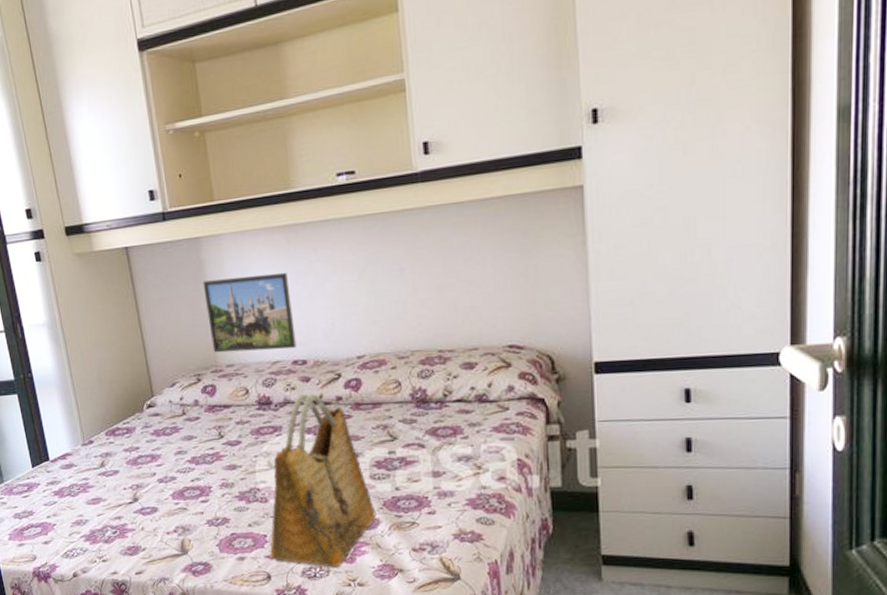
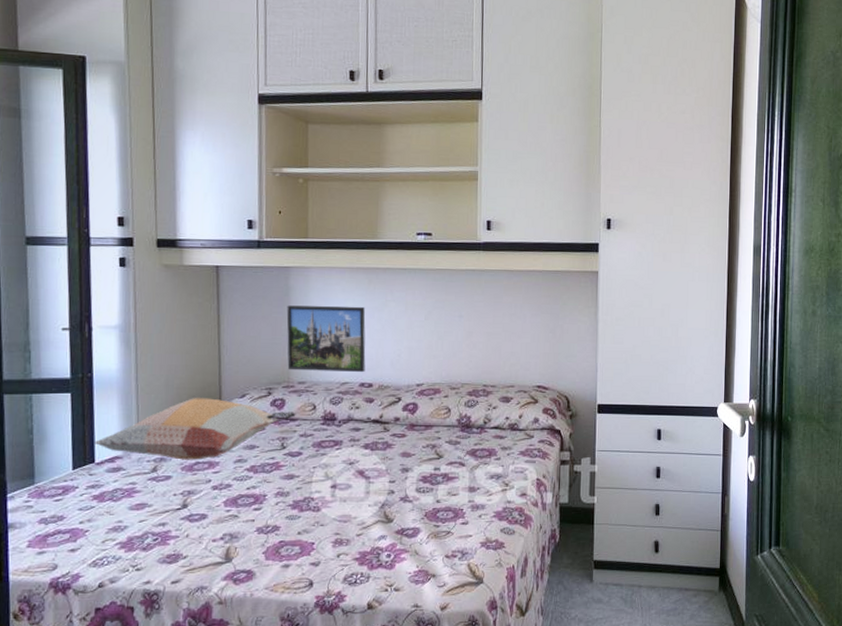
decorative pillow: none [45,389,229,454] -> present [94,398,296,460]
grocery bag: present [270,393,376,567] -> none [315,412,418,574]

